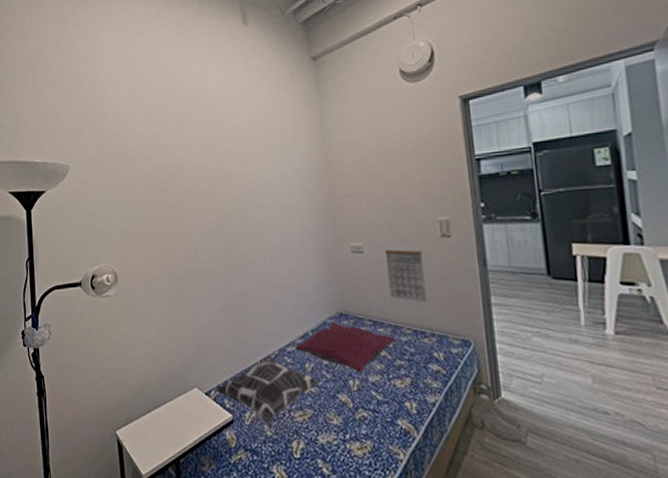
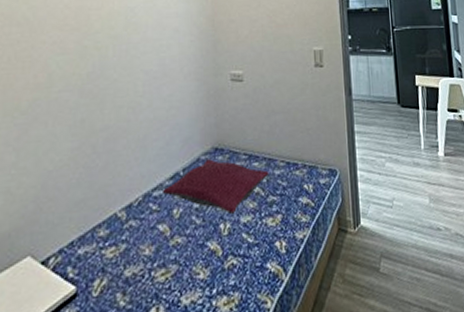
decorative pillow: present [216,356,320,423] -> none [57,204,188,291]
calendar: present [384,239,427,302] -> none [263,68,300,133]
boots: present [470,382,522,442] -> none [334,211,376,270]

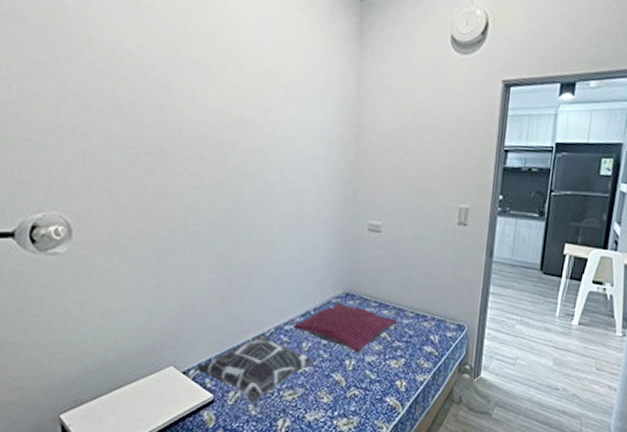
decorative pillow: none [57,204,188,291] -> present [196,334,315,403]
boots: none [334,211,376,270] -> present [452,363,491,414]

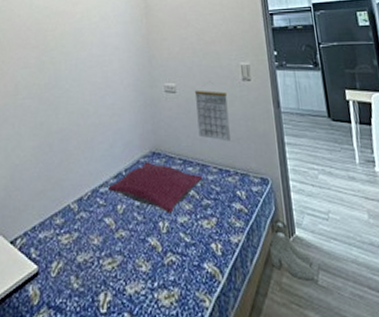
decorative pillow: present [196,334,315,403] -> none [22,198,131,274]
calendar: none [399,222,437,287] -> present [194,81,231,141]

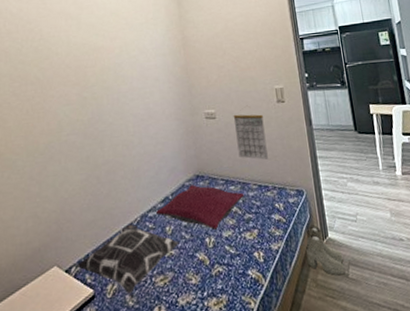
decorative pillow: none [22,198,131,274] -> present [77,223,179,294]

